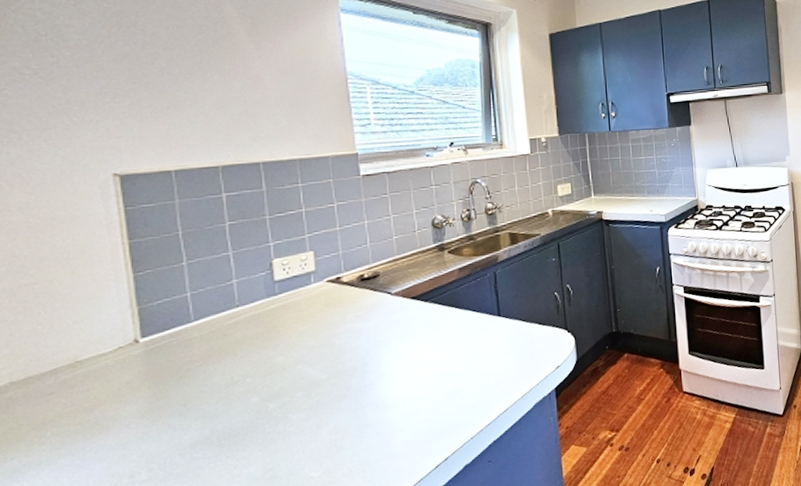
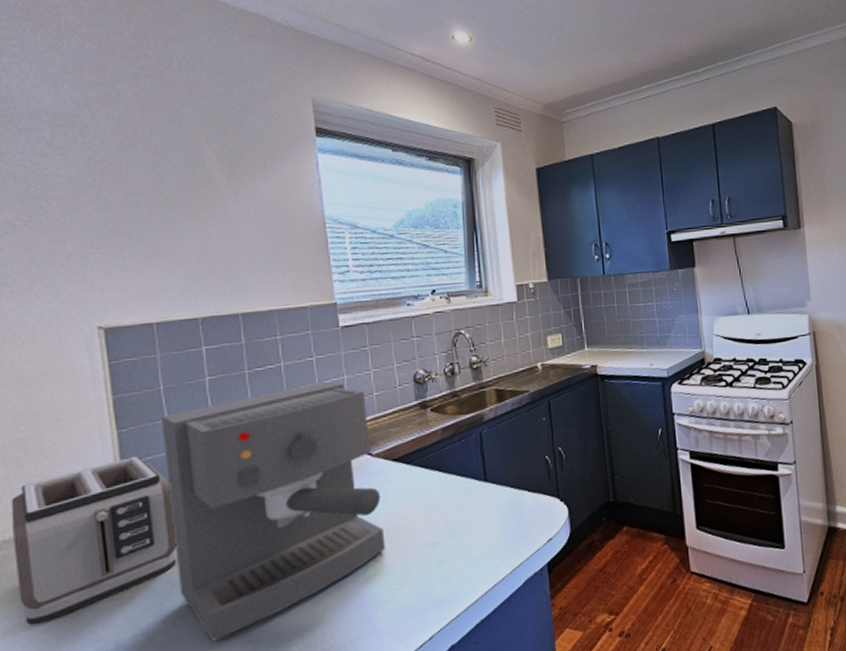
toaster: none [19,297,196,465] -> present [11,455,177,626]
coffee maker: none [180,225,403,472] -> present [161,381,385,642]

